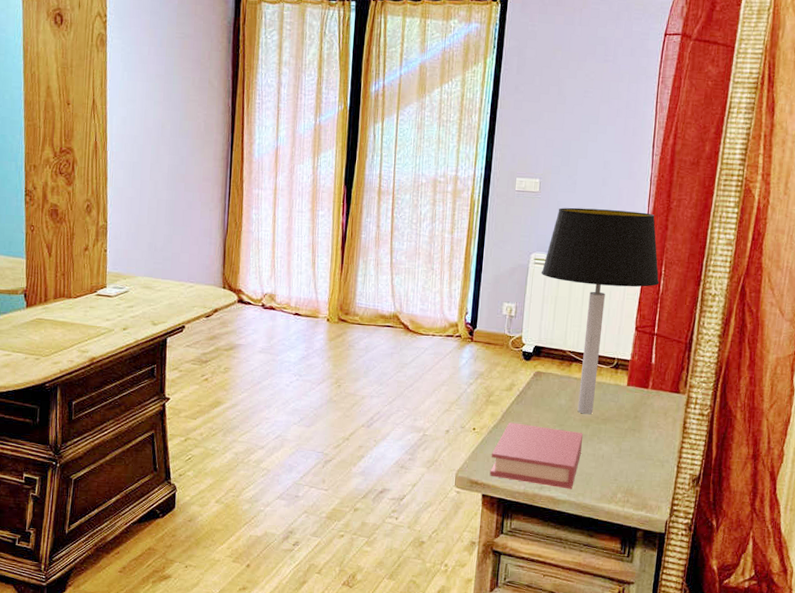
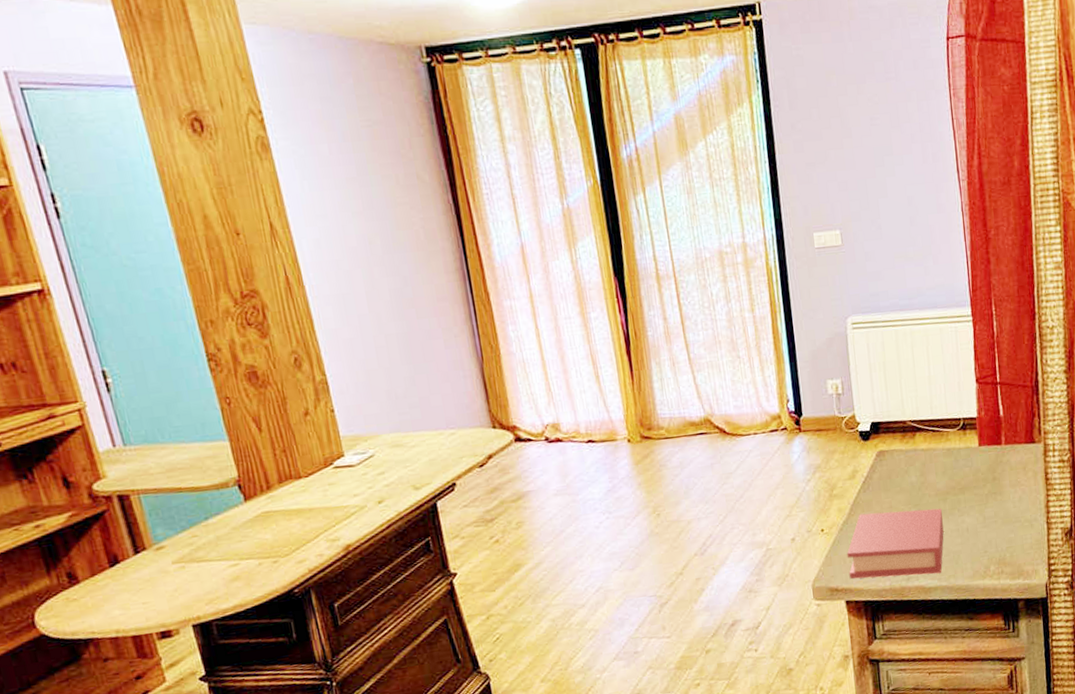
table lamp: present [541,207,660,415] -> none [862,248,992,488]

